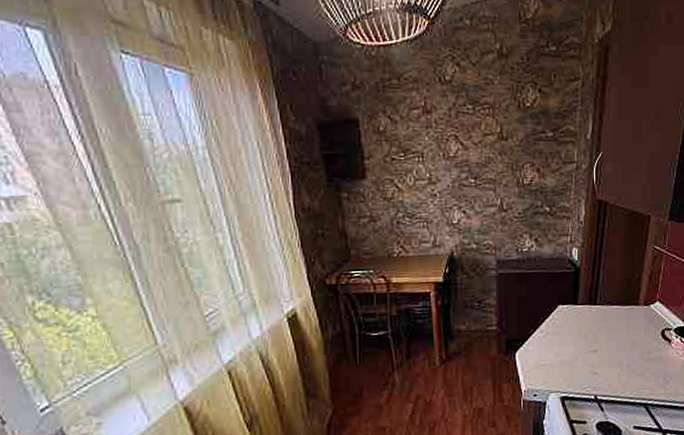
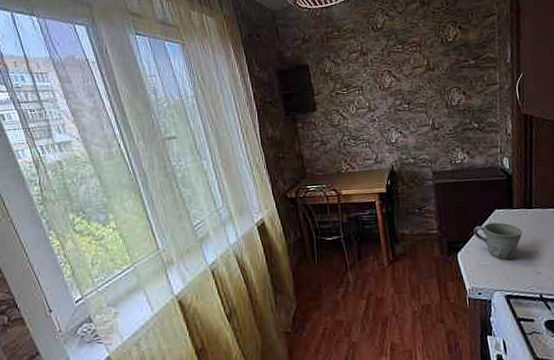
mug: none [534,319,584,359] -> present [473,222,522,260]

